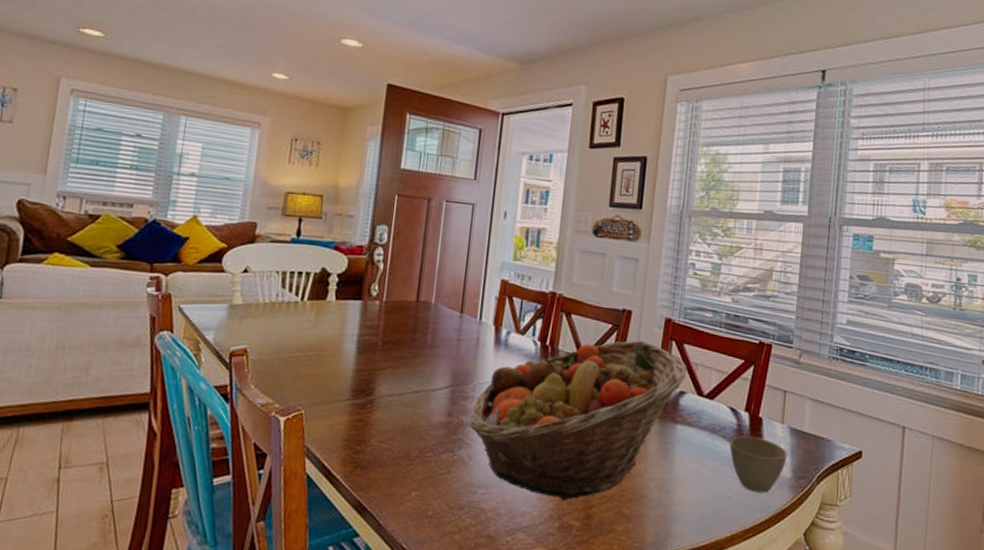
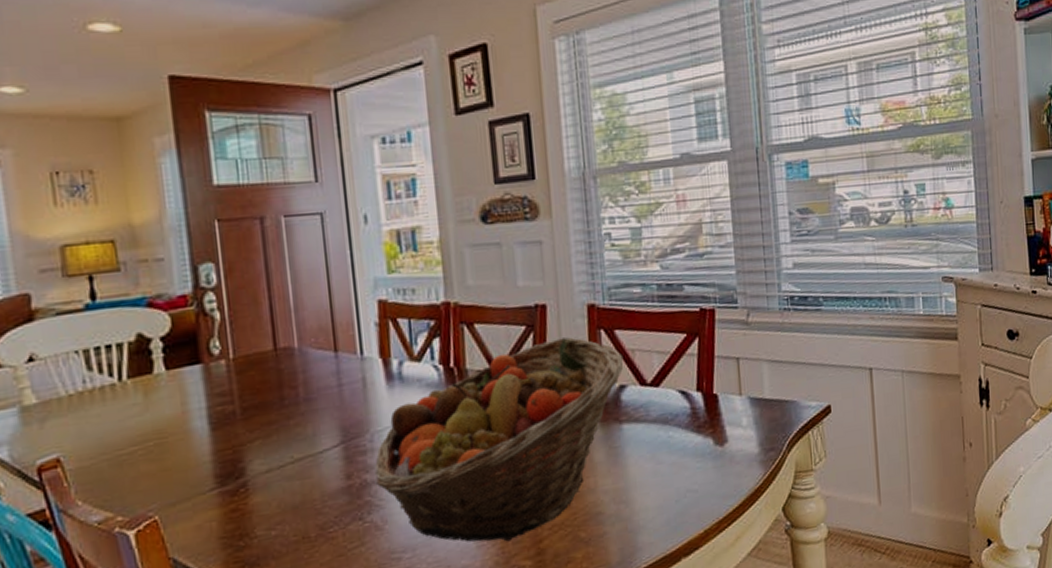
cup: present [729,436,788,493] -> none [686,417,752,479]

